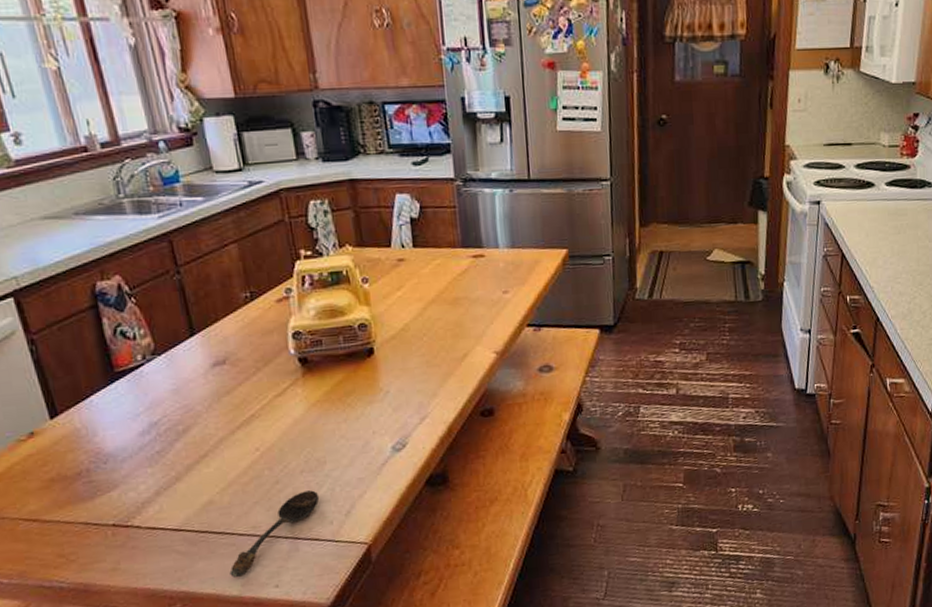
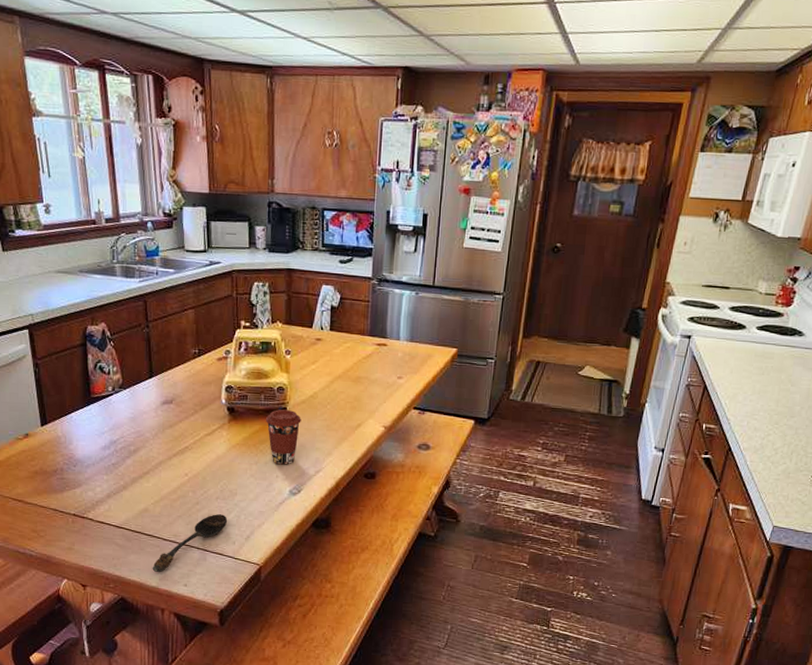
coffee cup: none [348,350,394,418] -> present [265,409,301,465]

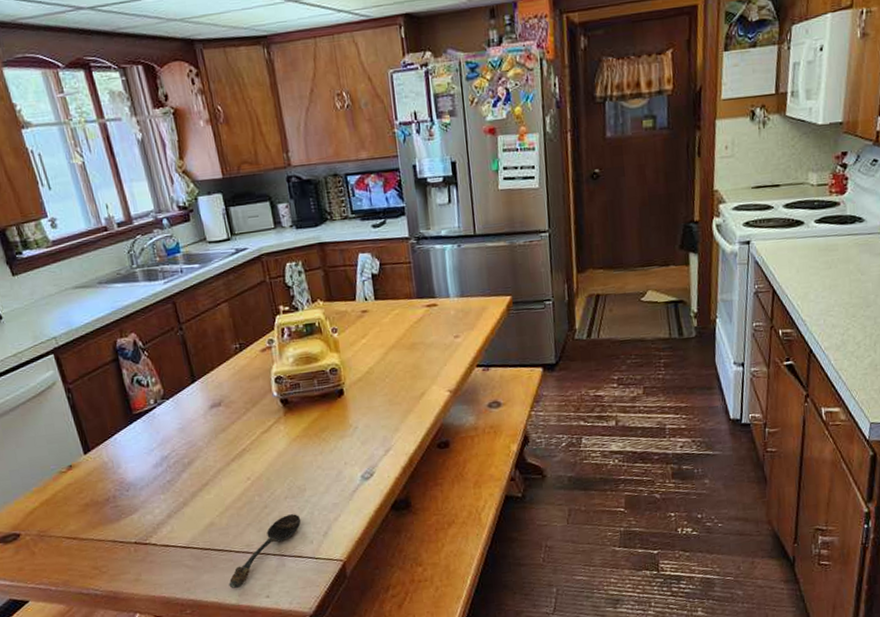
coffee cup: present [265,409,301,465] -> none [322,391,361,451]

